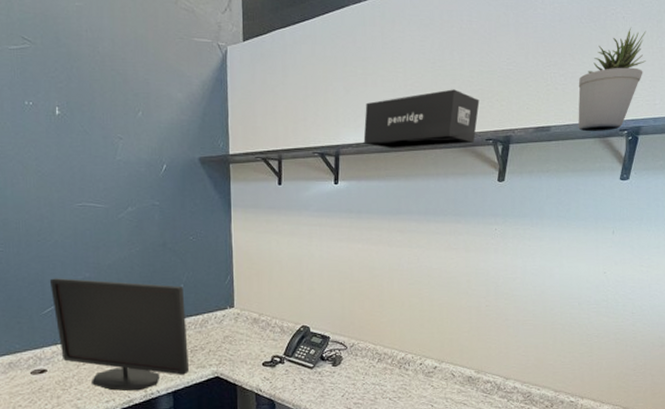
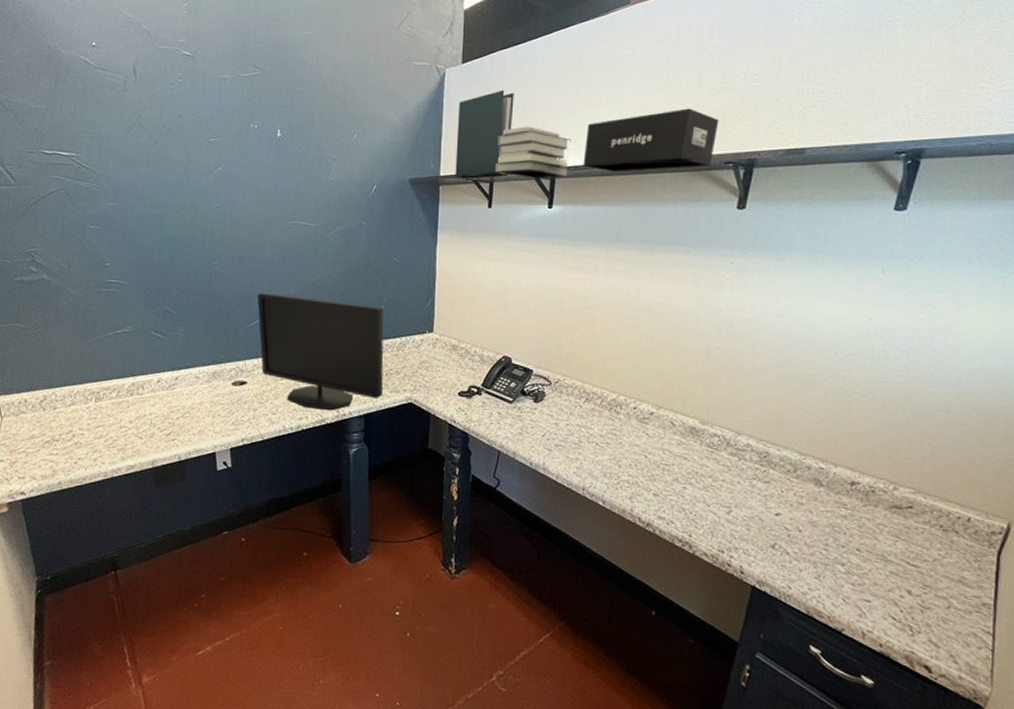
binder: none [243,68,296,157] -> present [455,90,514,179]
books: none [283,105,352,155] -> present [495,126,571,178]
potted plant: present [578,27,646,132] -> none [841,35,934,155]

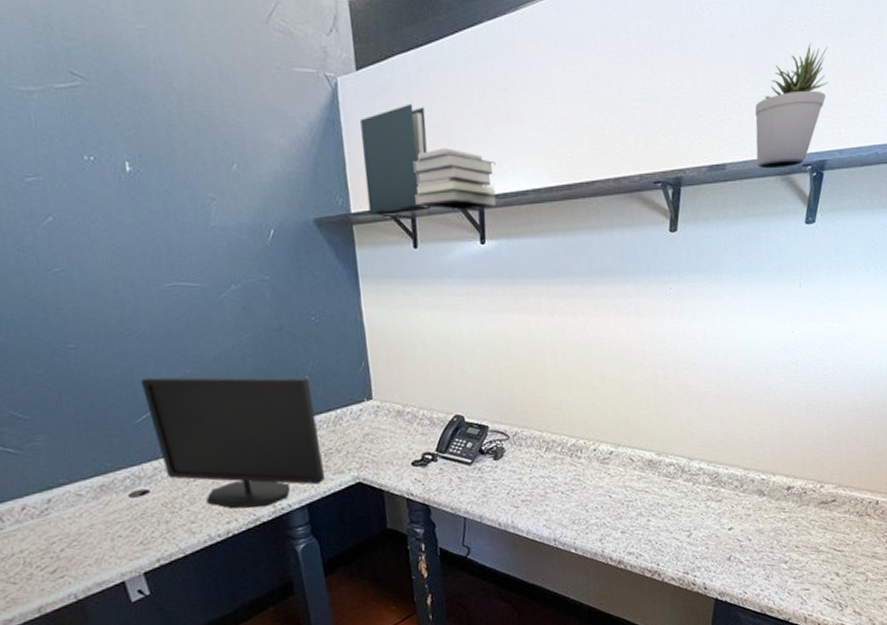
box: present [583,108,719,173] -> none [511,123,644,199]
potted plant: none [841,35,934,155] -> present [754,42,829,169]

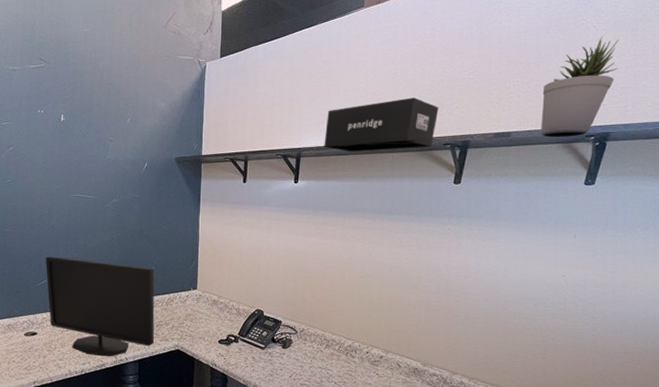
binder: present [360,103,430,215] -> none [215,80,265,158]
books: present [413,148,497,210] -> none [249,112,314,157]
box: none [511,123,644,199] -> present [324,97,439,152]

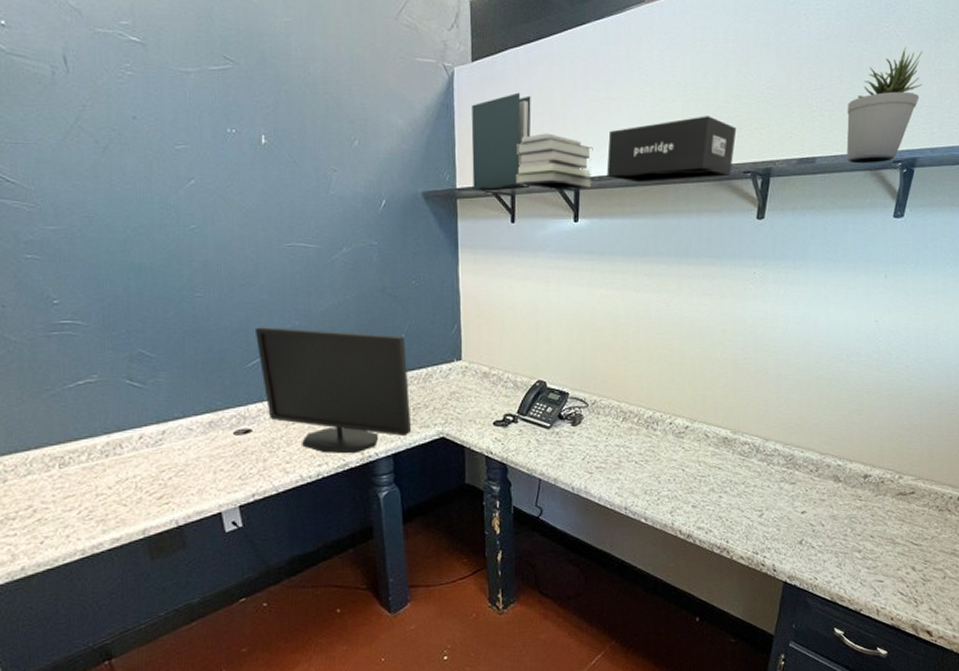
binder: none [215,80,265,158] -> present [471,92,531,191]
books: none [249,112,314,157] -> present [516,133,593,189]

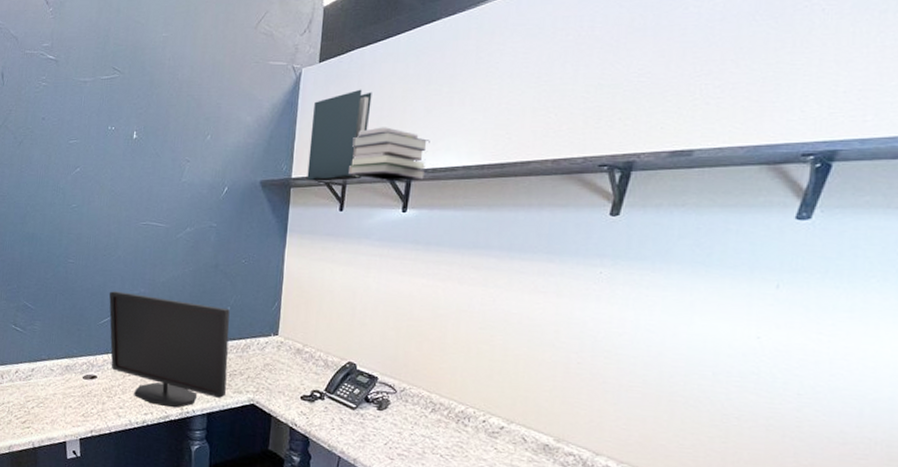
box: present [606,116,737,183] -> none [441,107,595,175]
potted plant: present [846,46,923,164] -> none [736,21,860,157]

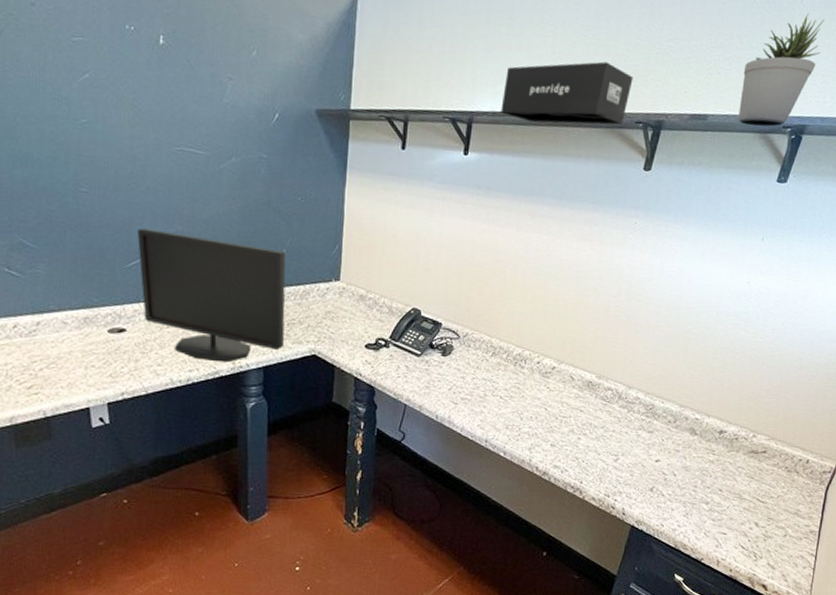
binder: present [307,89,372,181] -> none [367,18,433,117]
books: present [349,127,430,181] -> none [410,62,490,123]
box: none [441,107,595,175] -> present [500,61,633,125]
potted plant: none [736,21,860,157] -> present [738,13,825,127]

